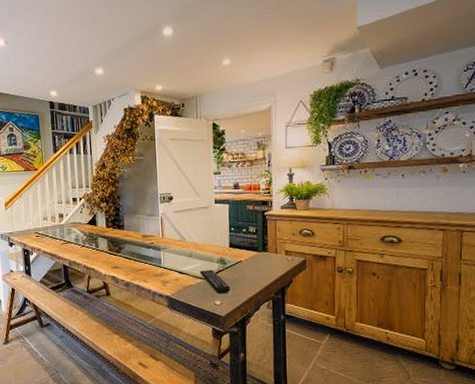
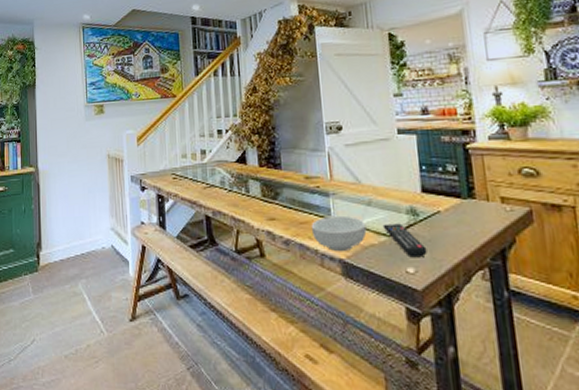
cereal bowl: none [146,264,188,291] -> present [311,215,367,252]

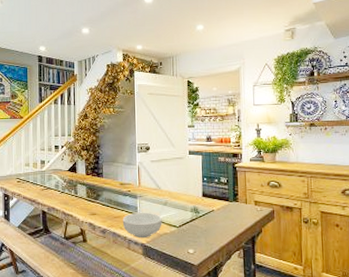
remote control: present [382,223,427,258] -> none [174,218,203,243]

